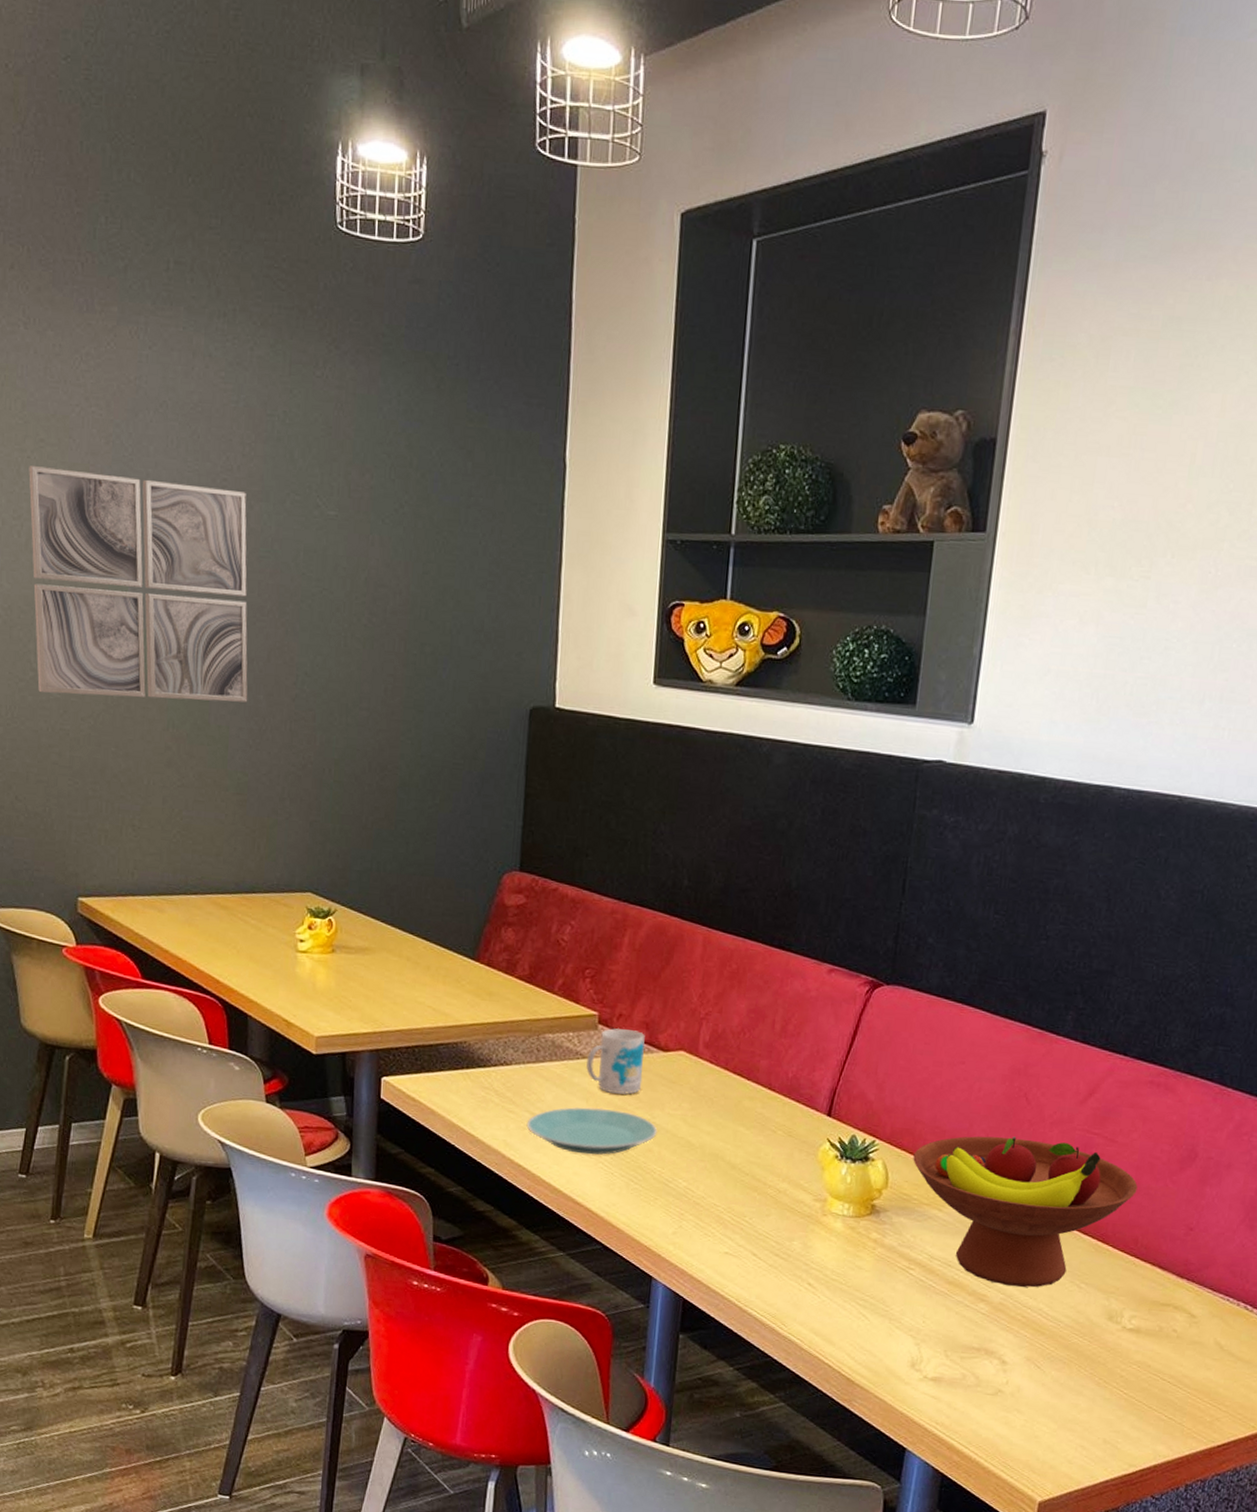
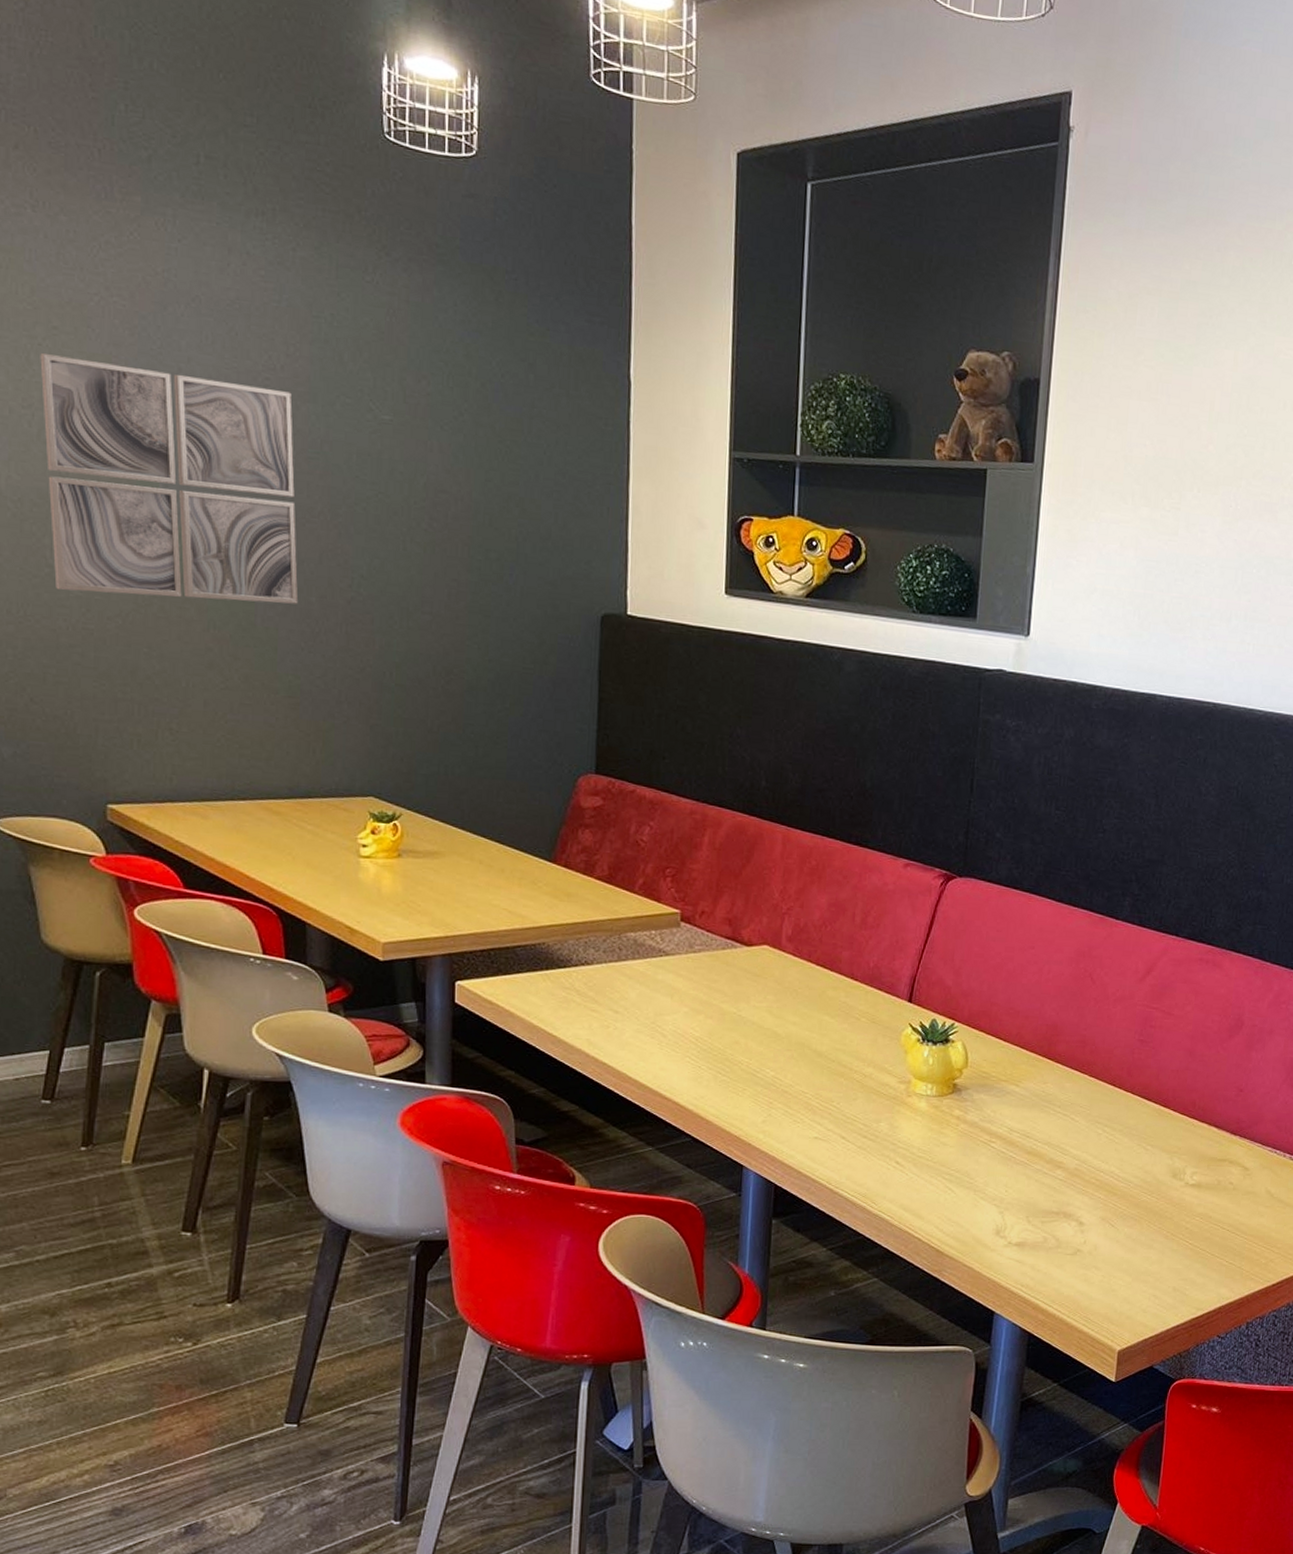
plate: present [526,1107,658,1155] -> none [610,1003,744,1050]
mug: present [586,1027,646,1095] -> none [670,924,729,989]
fruit bowl: present [913,1136,1138,1288] -> none [990,1014,1193,1152]

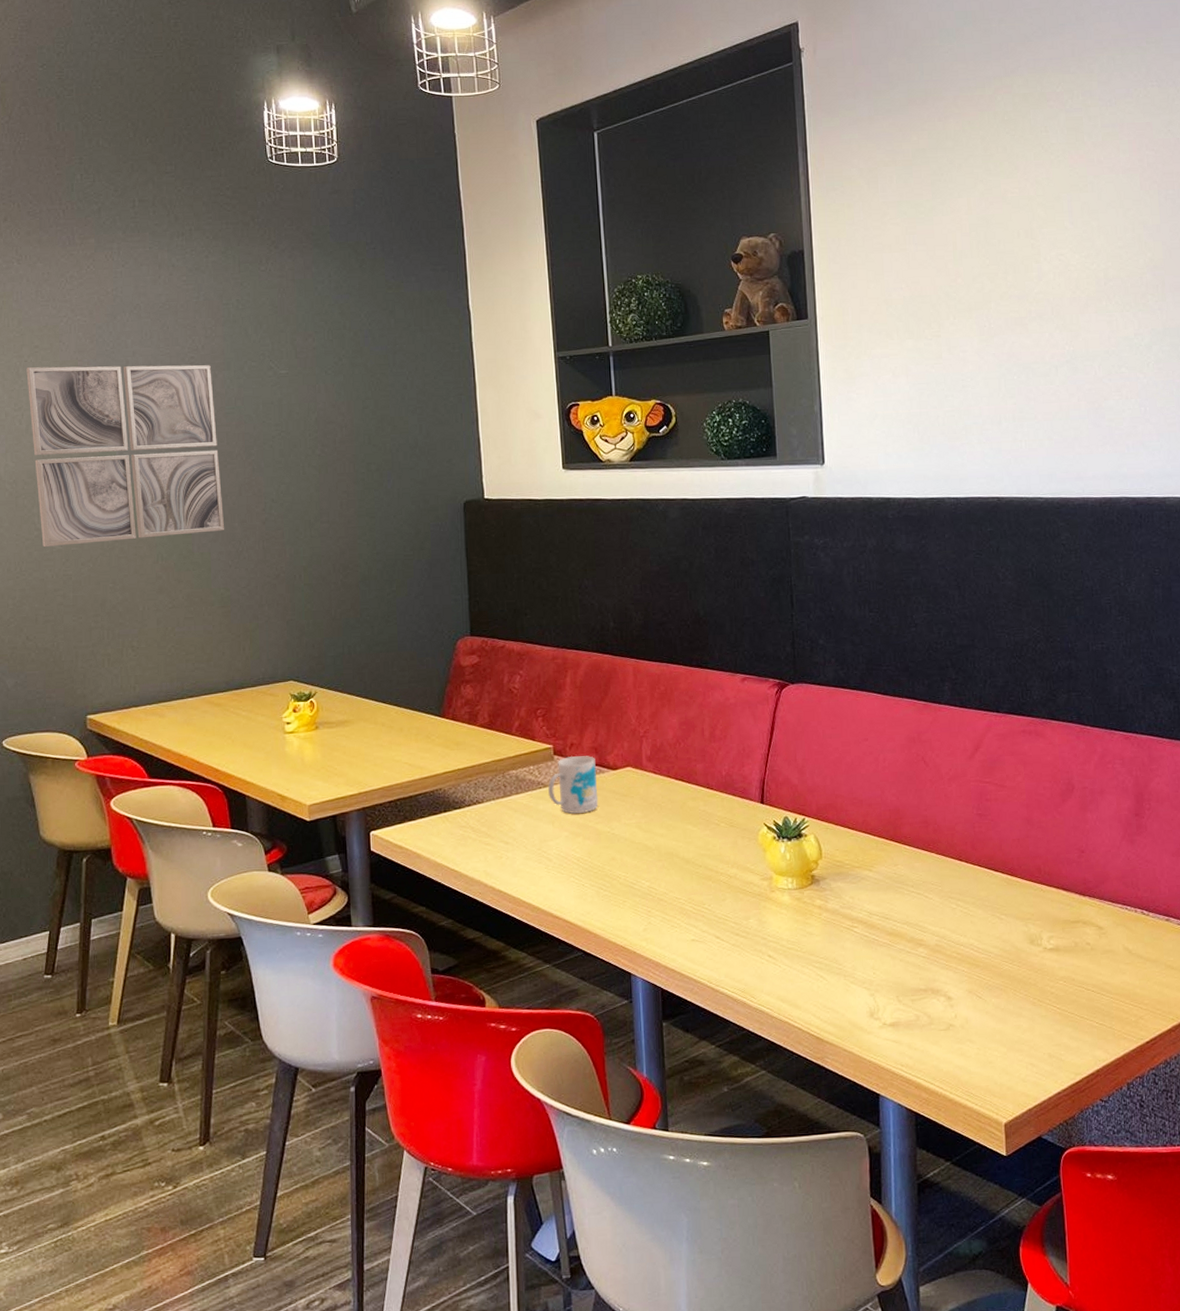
mug: none [670,924,729,989] -> present [548,755,599,814]

